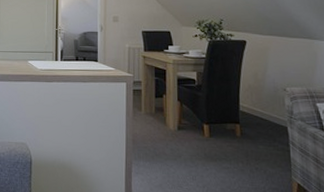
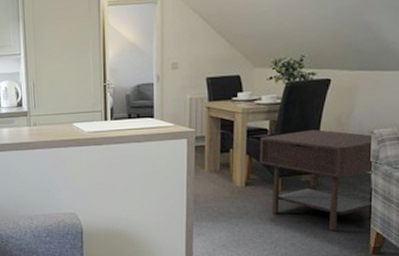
side table: none [189,83,292,179] -> present [260,130,373,231]

